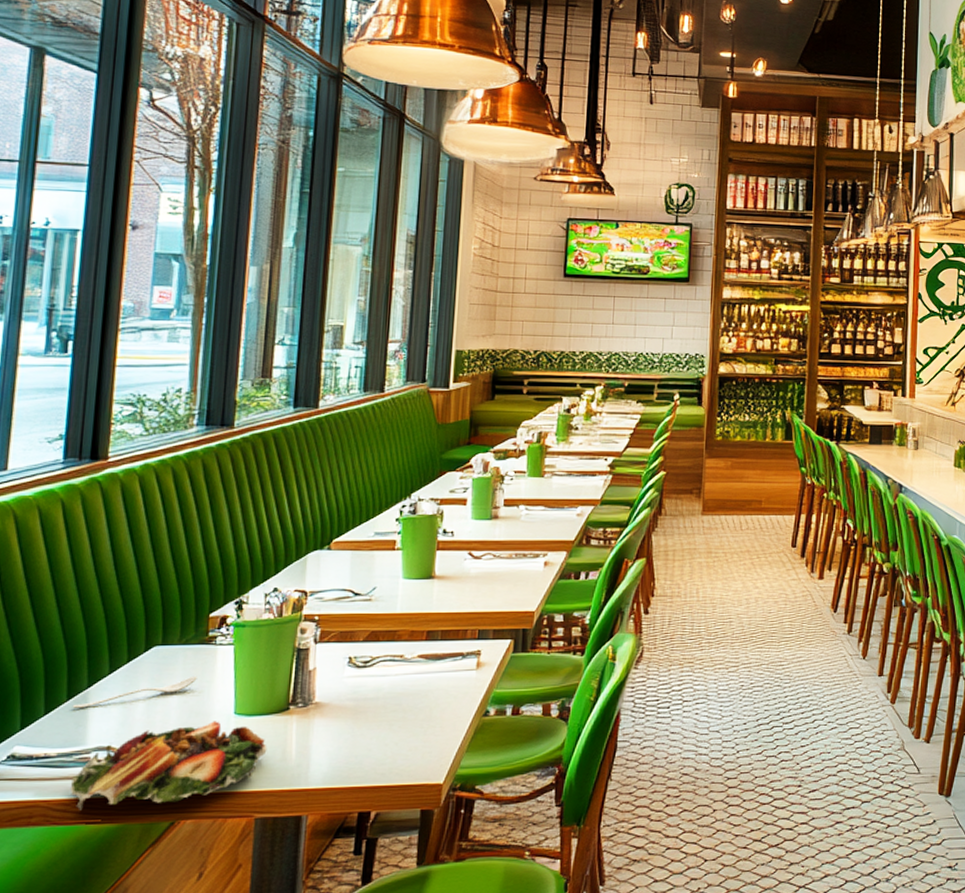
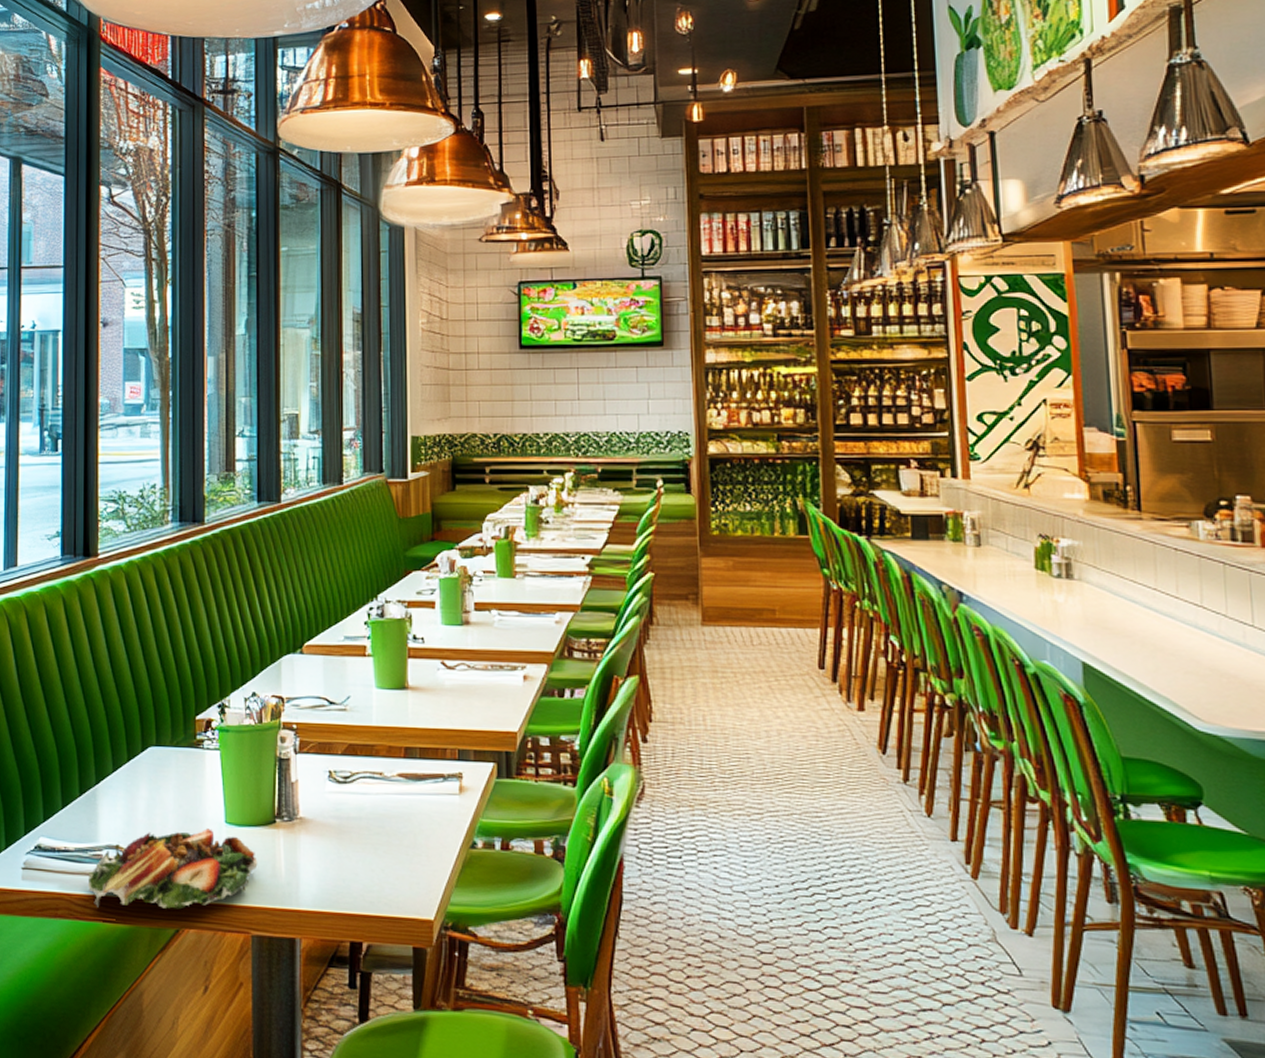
spoon: present [72,675,197,708] -> none [84,779,189,804]

